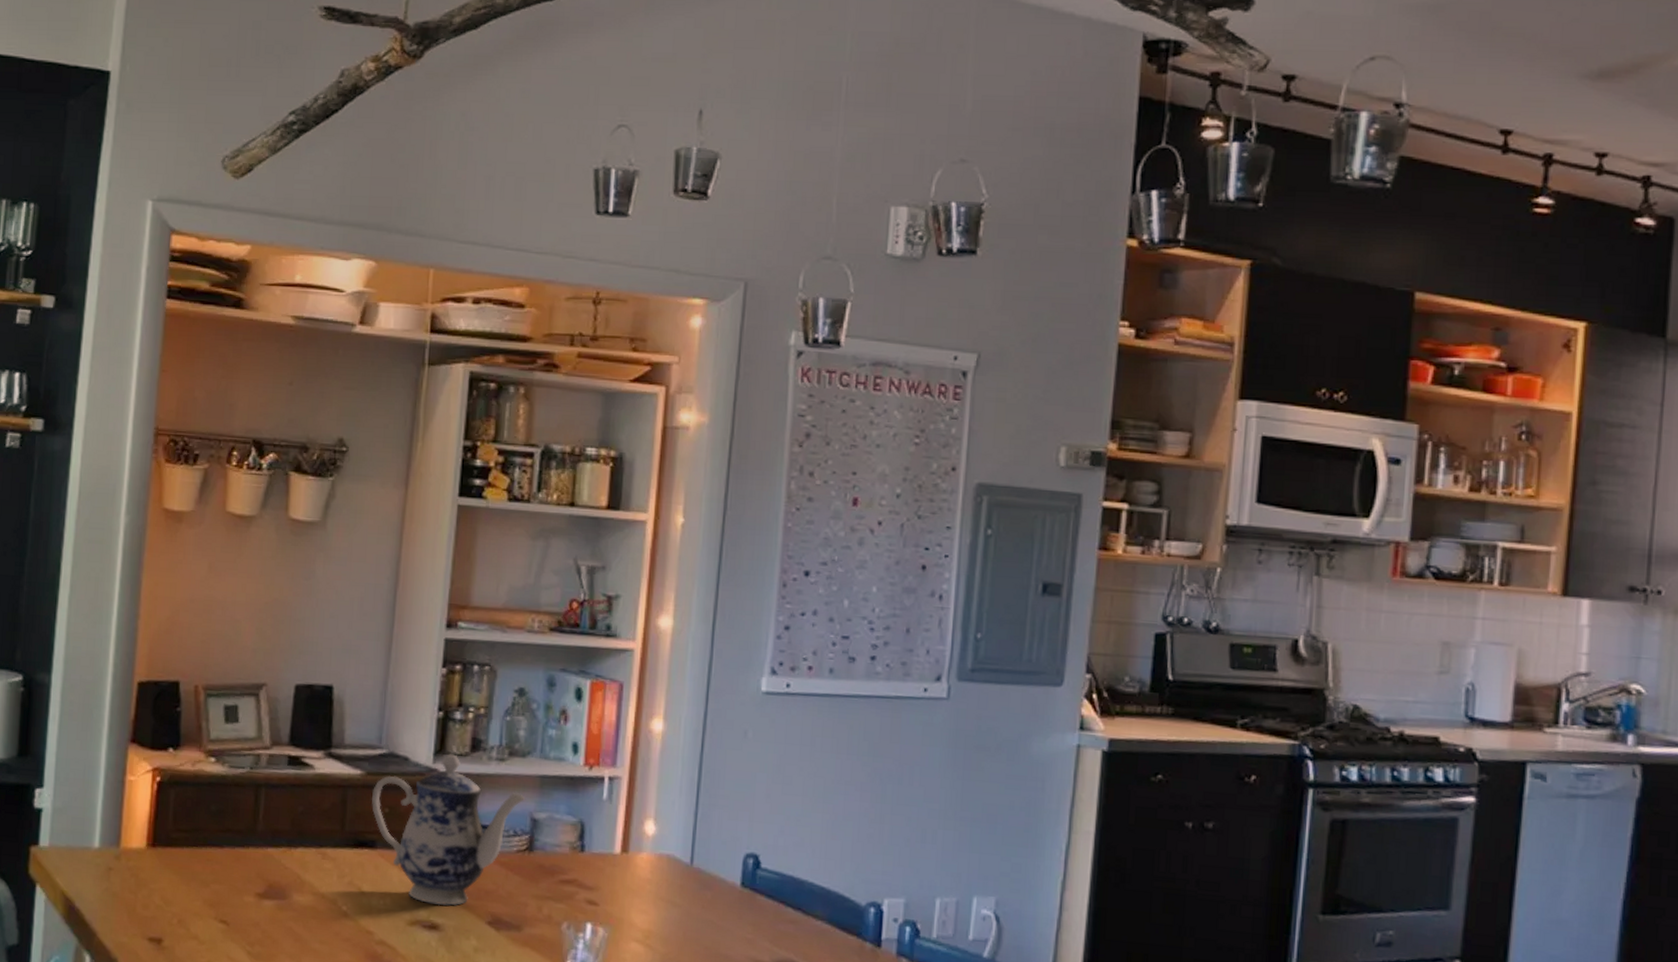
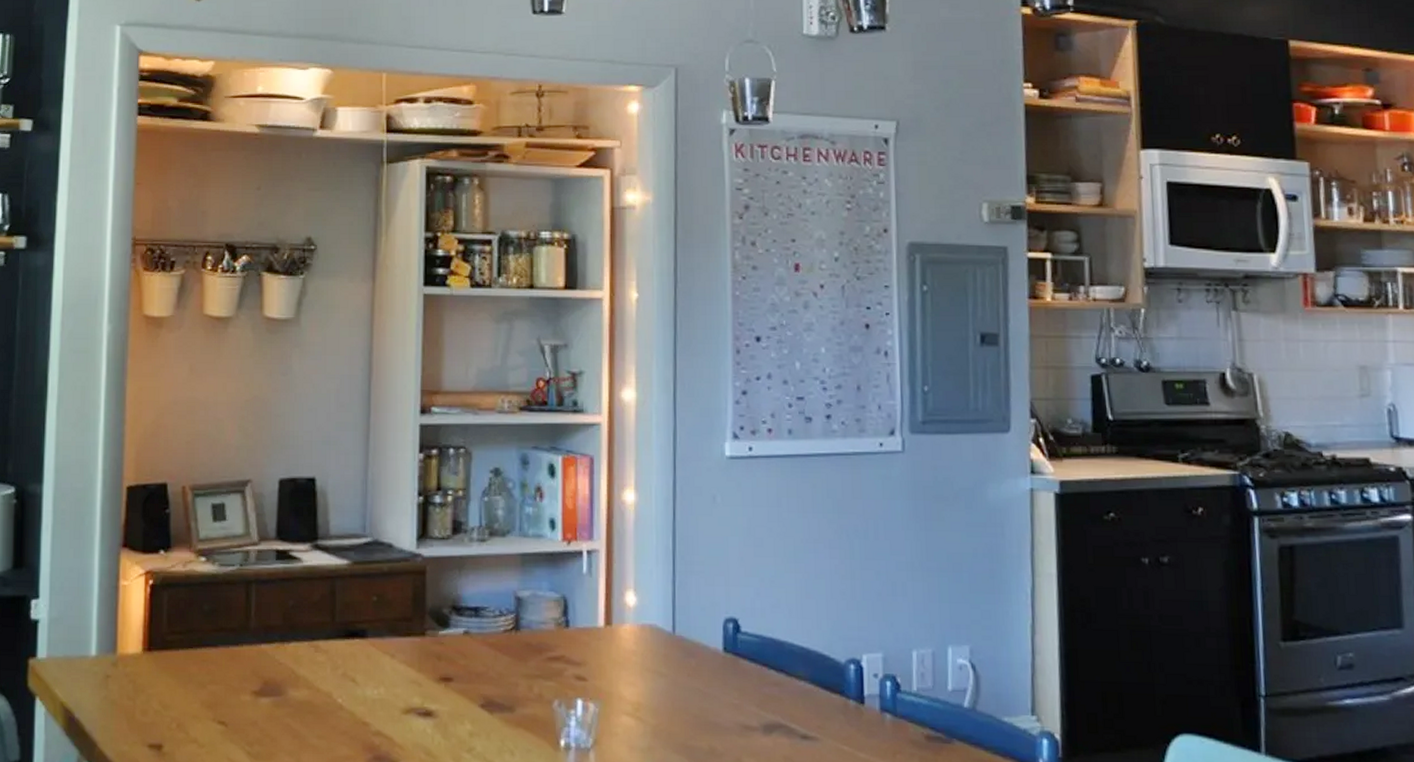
teapot: present [372,754,526,906] -> none [360,538,509,692]

